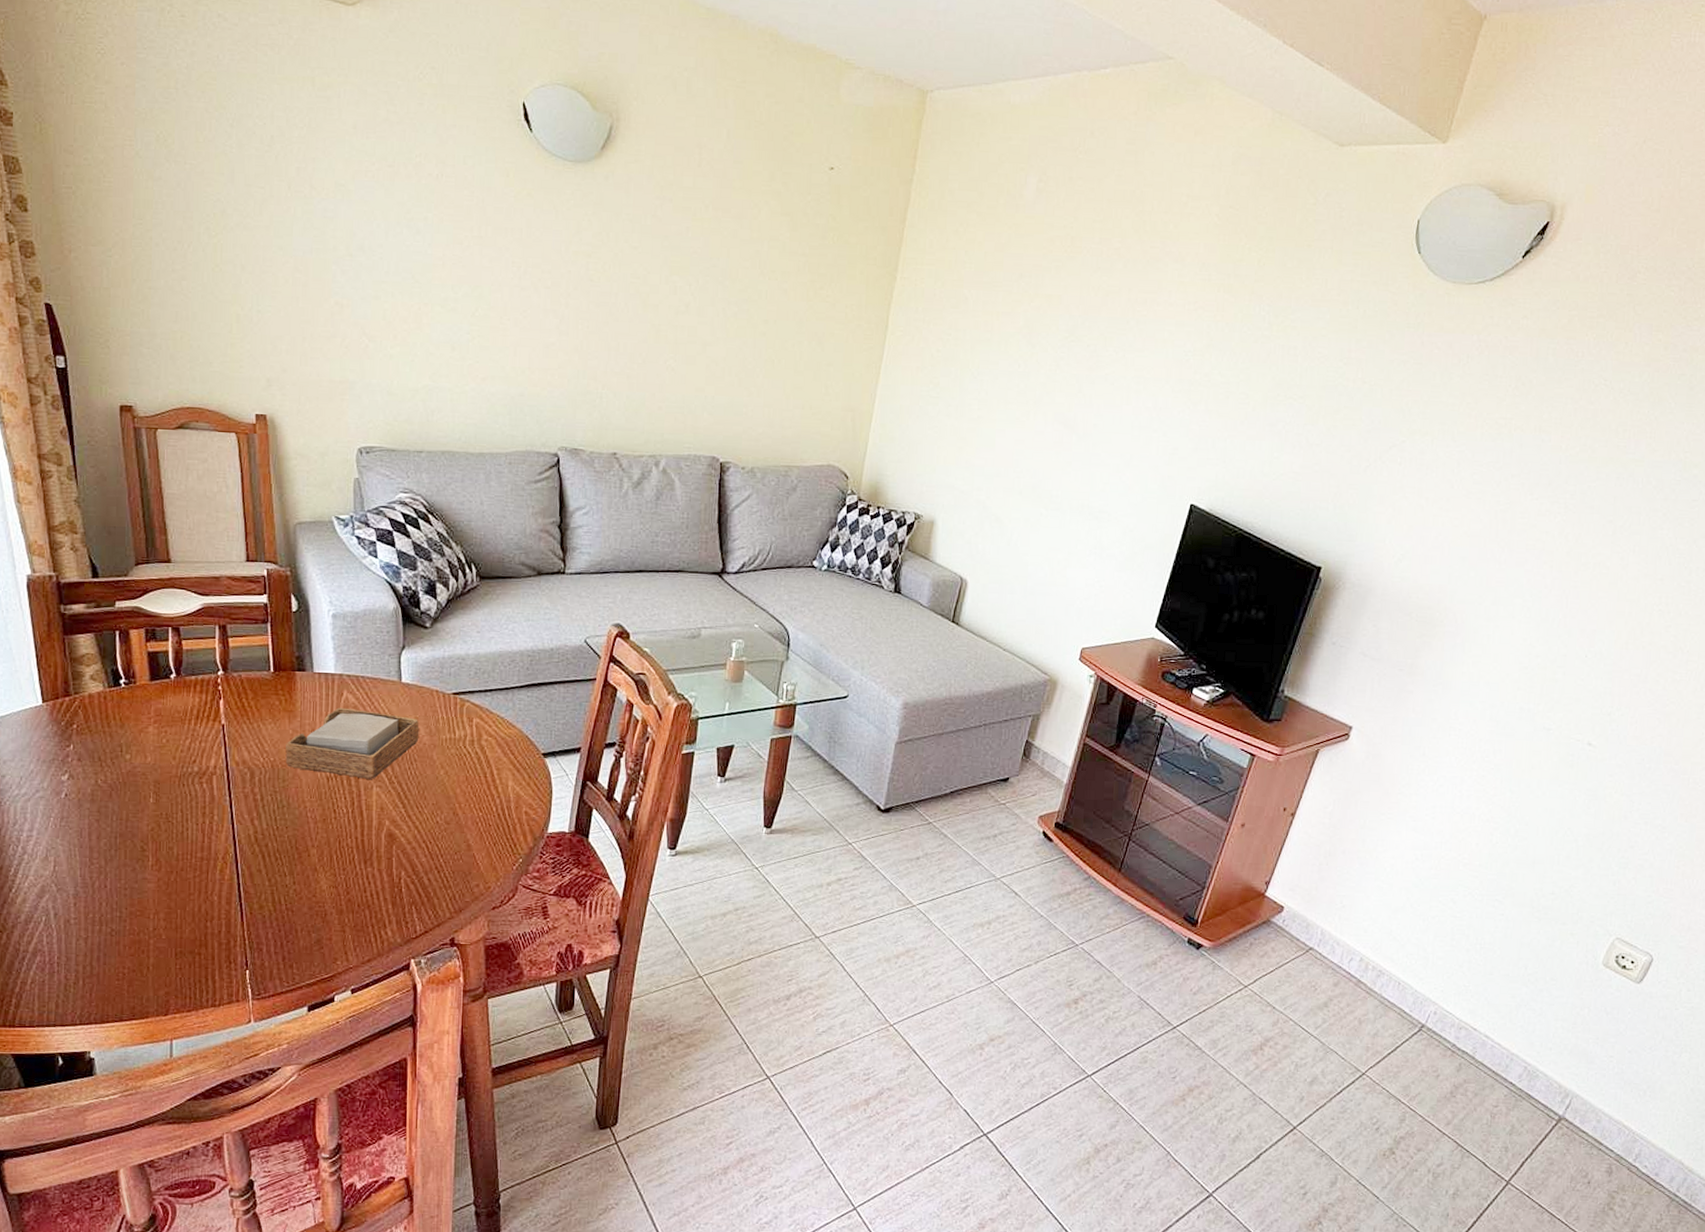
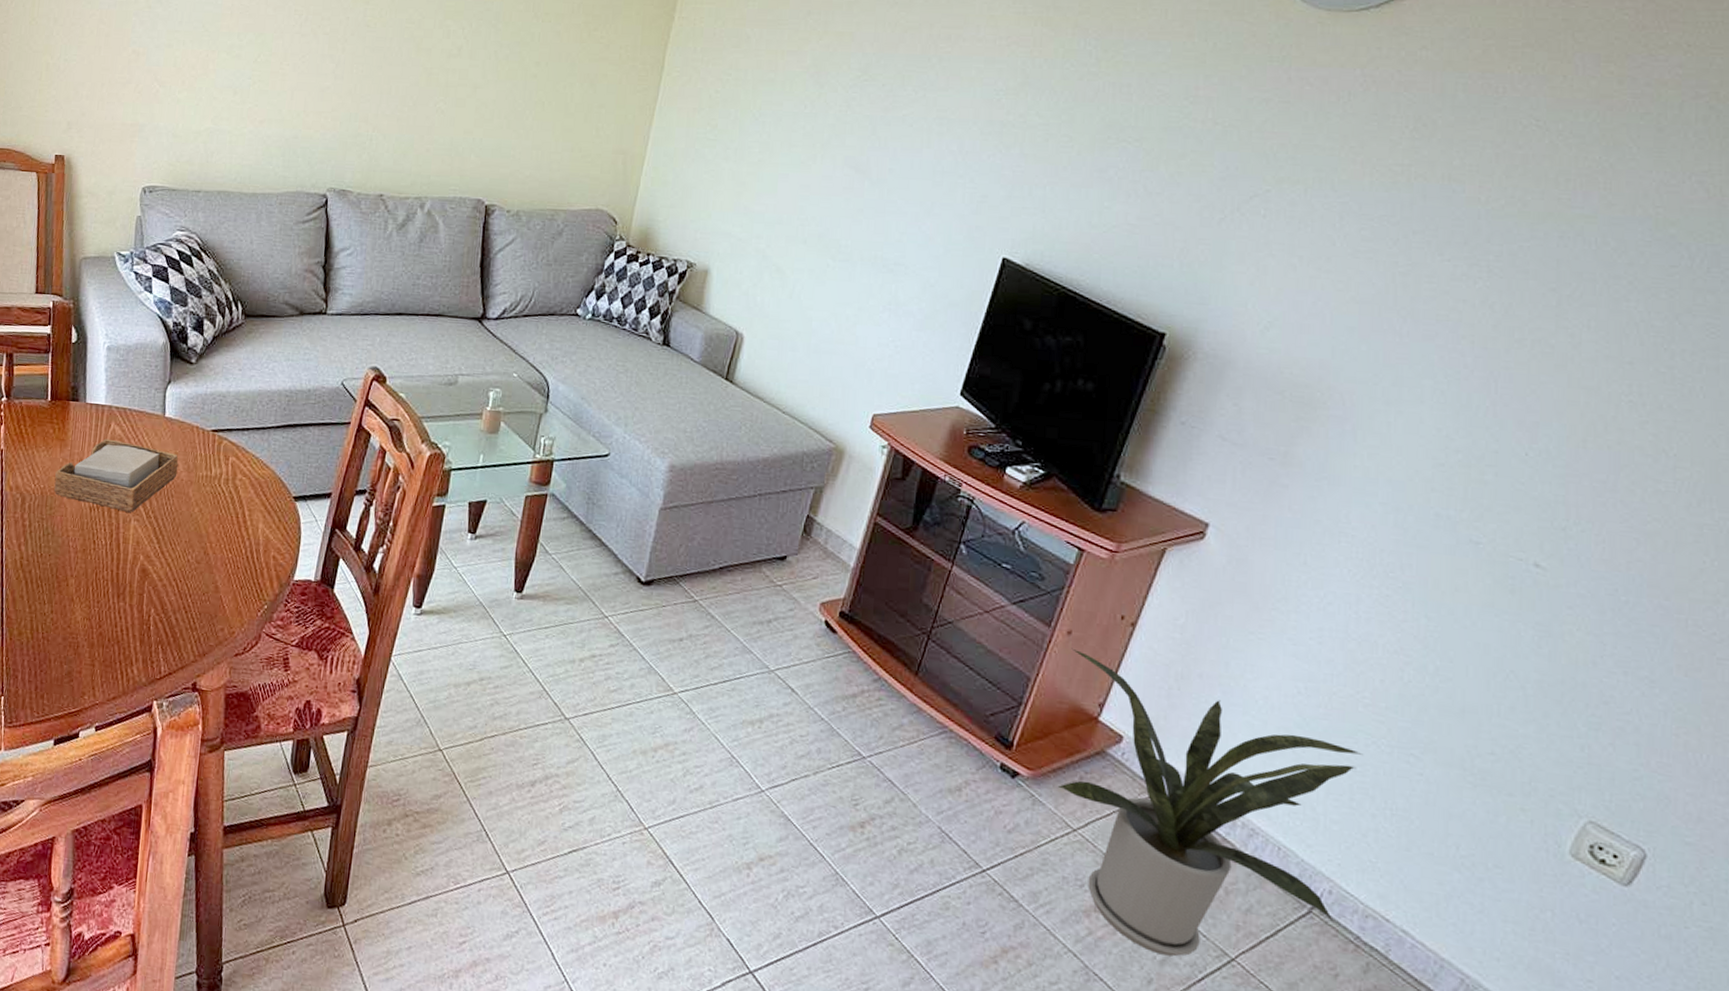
house plant: none [1232,838,1462,1077] -> present [1057,648,1364,957]

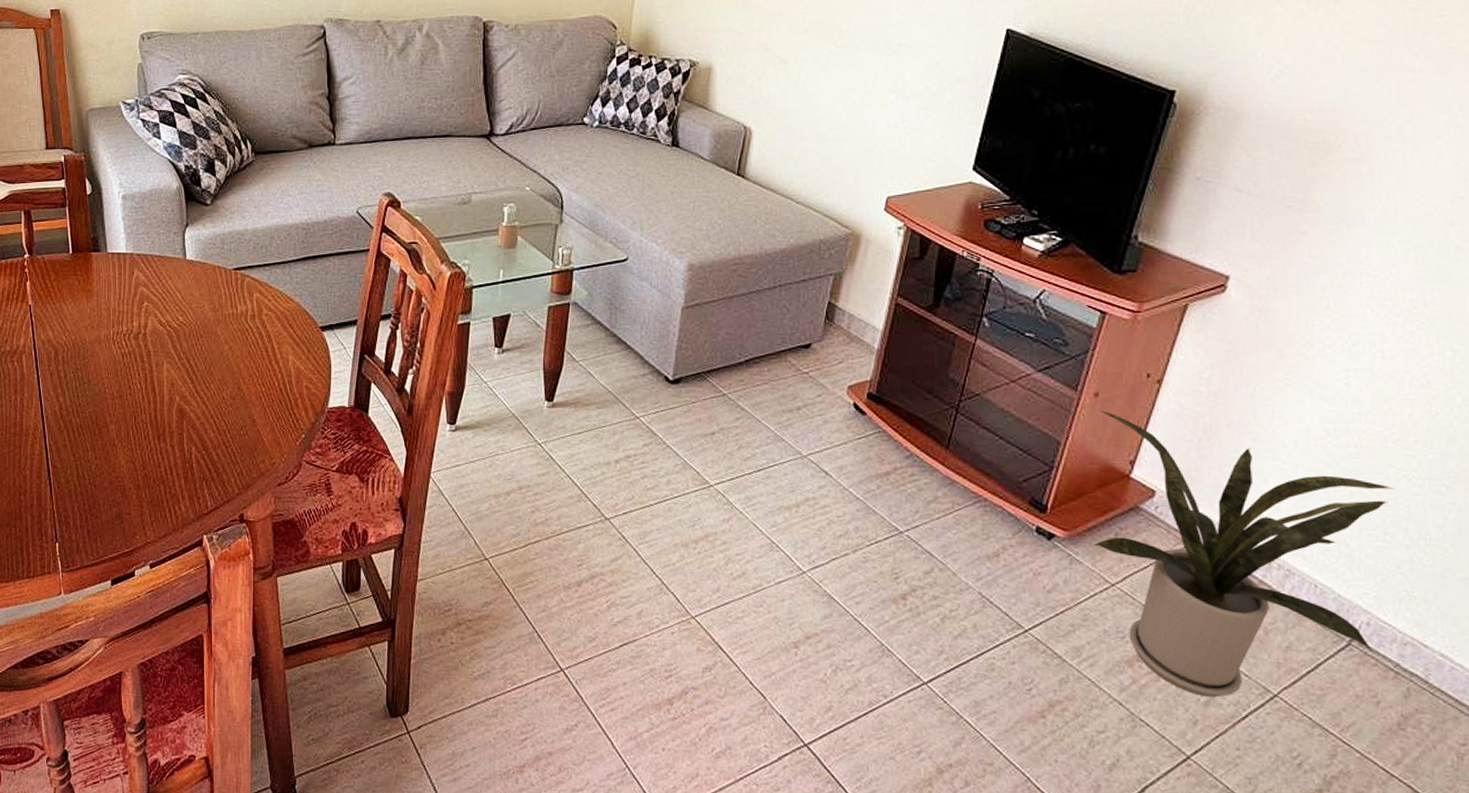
napkin holder: present [54,438,178,512] -> none [85,286,204,356]

